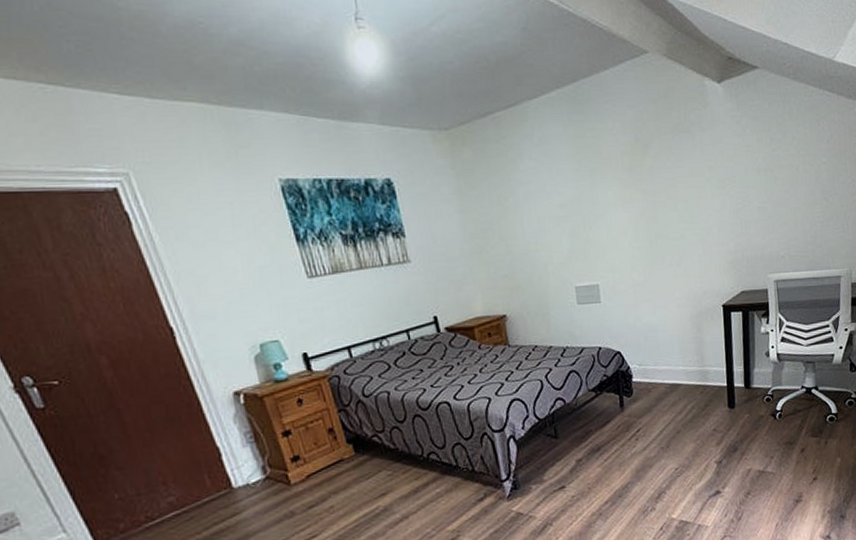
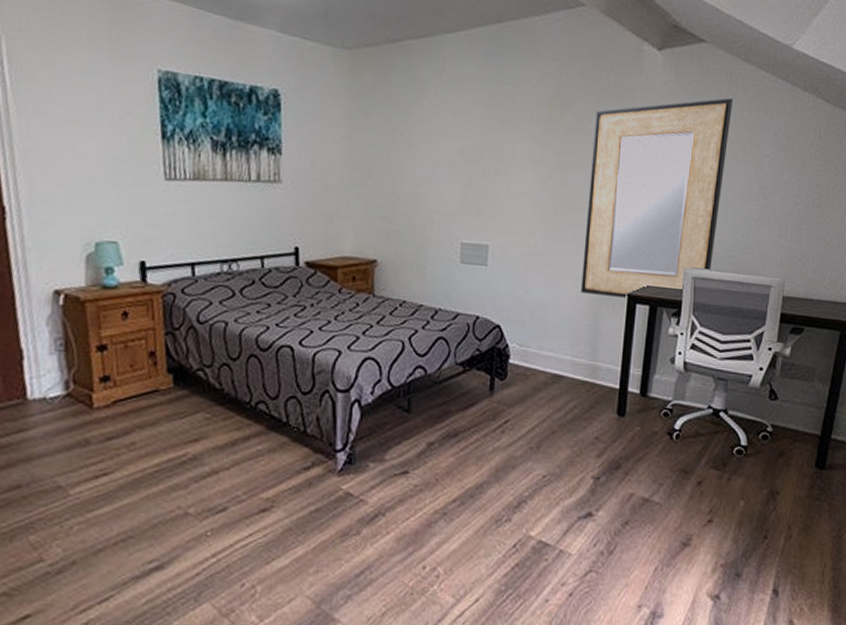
home mirror: none [672,116,790,311] -> present [581,98,734,299]

